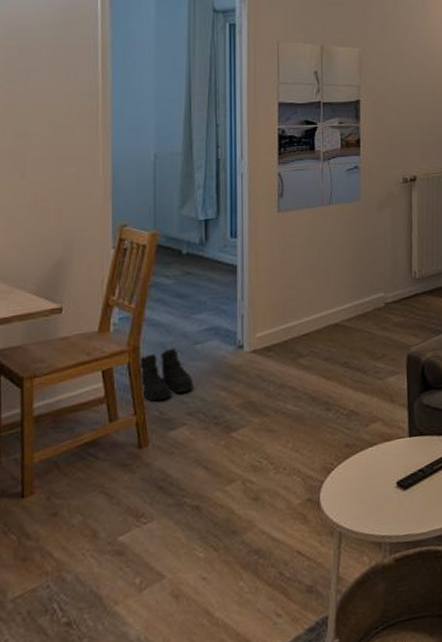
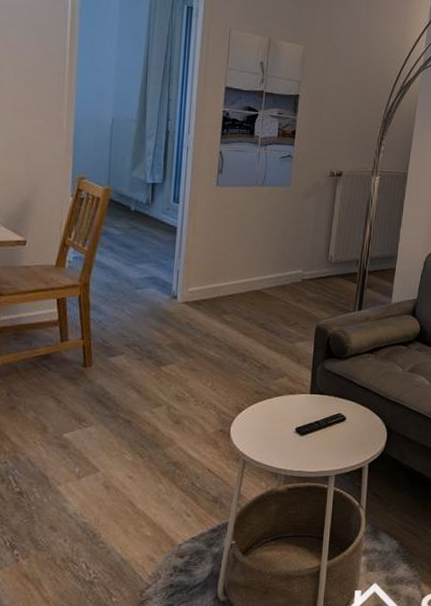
boots: present [138,347,194,402] -> none [87,289,133,331]

